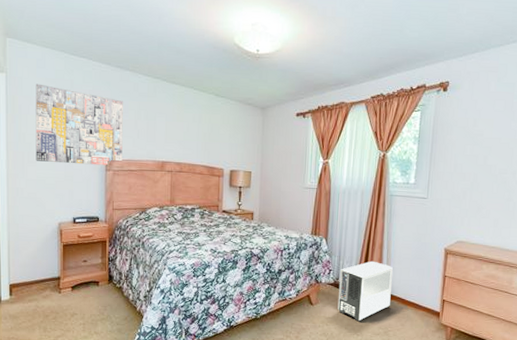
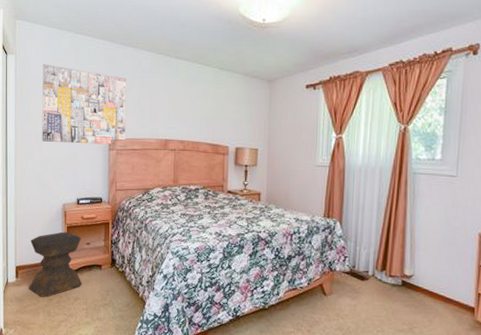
stool: none [23,250,79,314] -> present [28,231,82,298]
air purifier: present [337,261,393,322] -> none [354,247,417,316]

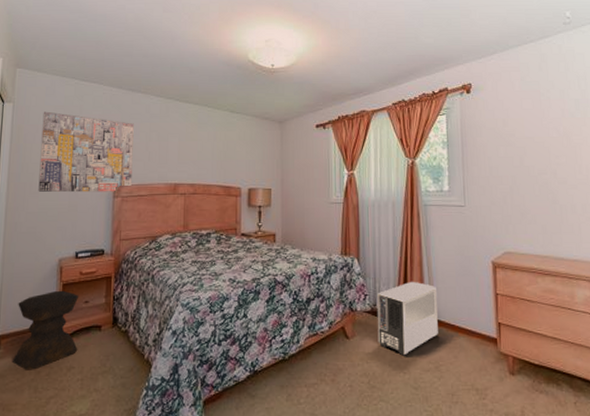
air purifier: none [354,247,417,316] -> present [377,281,438,356]

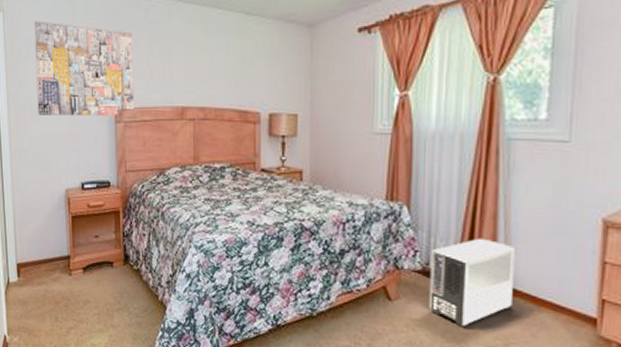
stool: present [11,290,79,370] -> none [31,222,92,300]

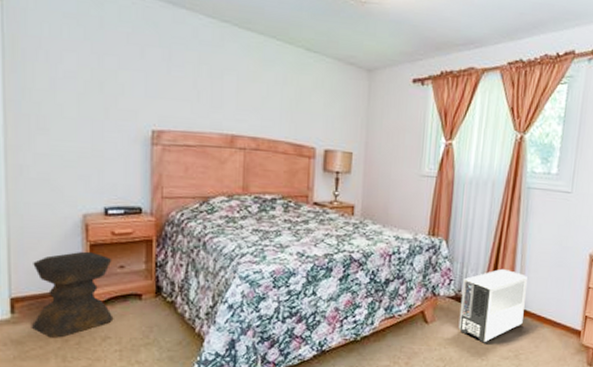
stool: none [31,222,92,300] -> present [31,251,114,338]
wall art: present [34,21,134,116] -> none [47,18,177,138]

